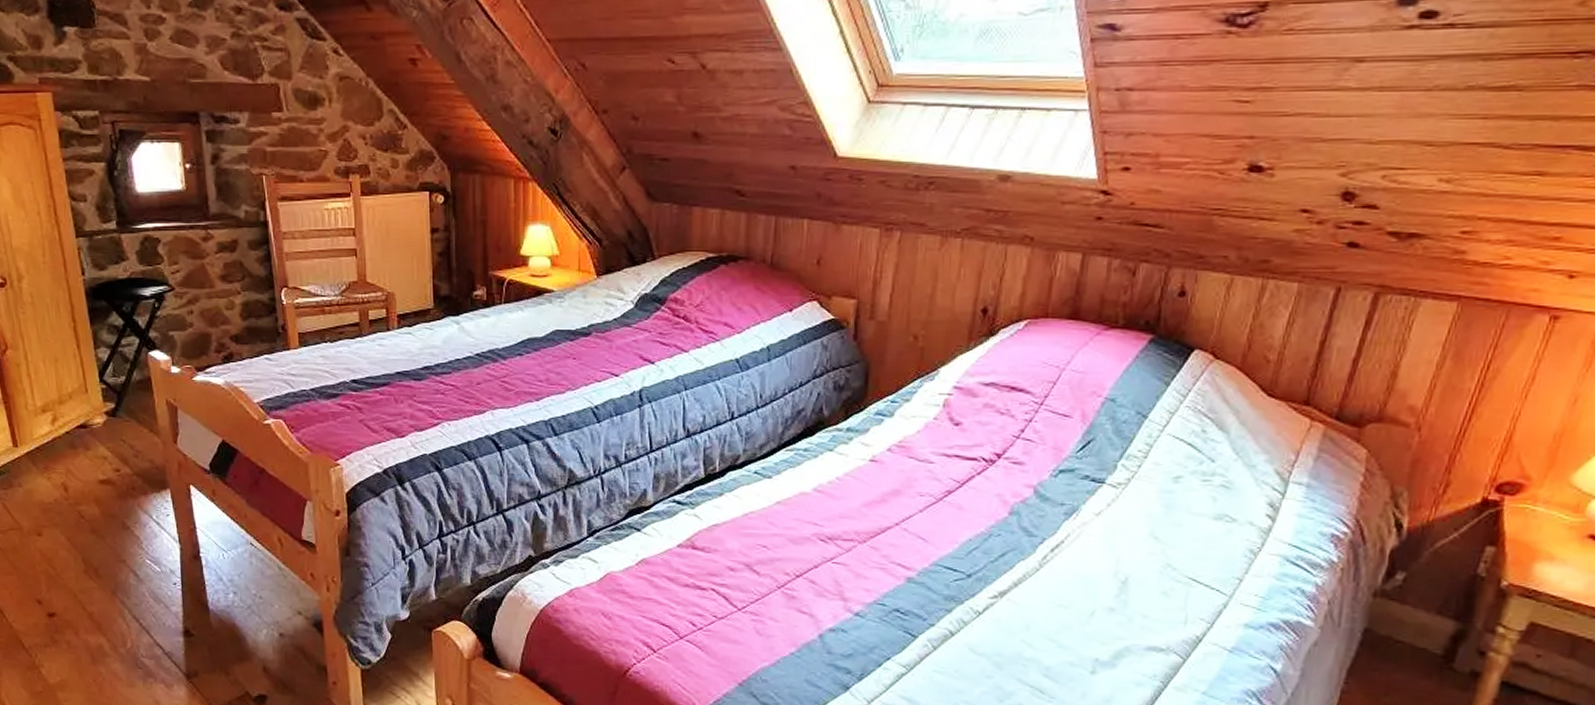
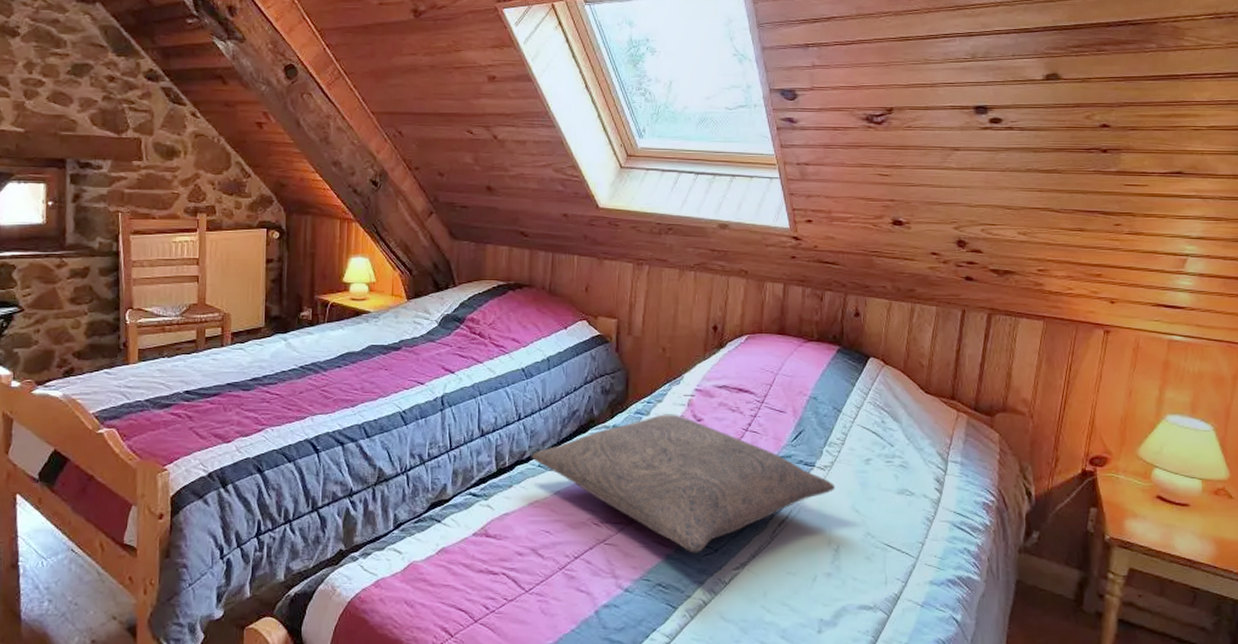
pillow: none [746,416,1129,578] -> present [531,414,835,553]

